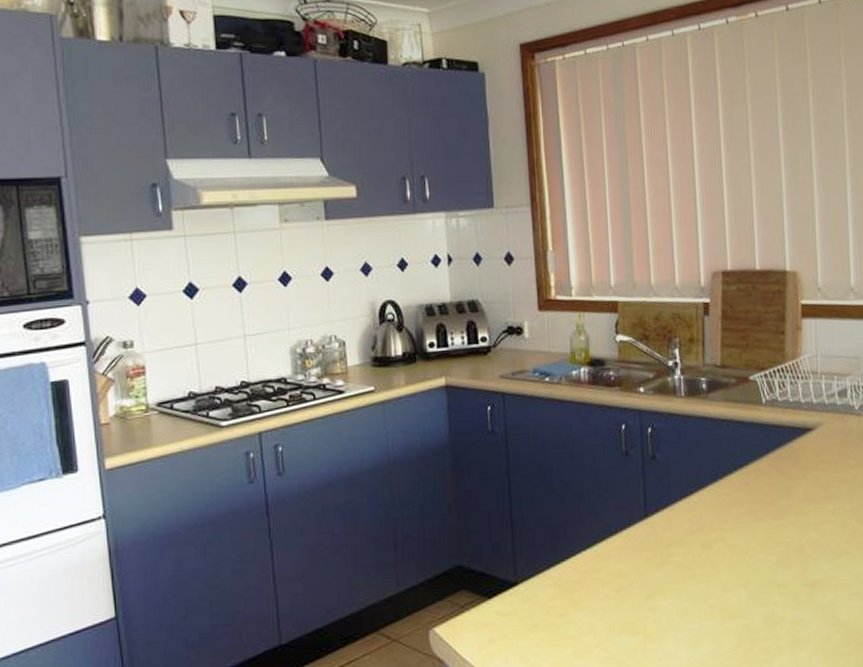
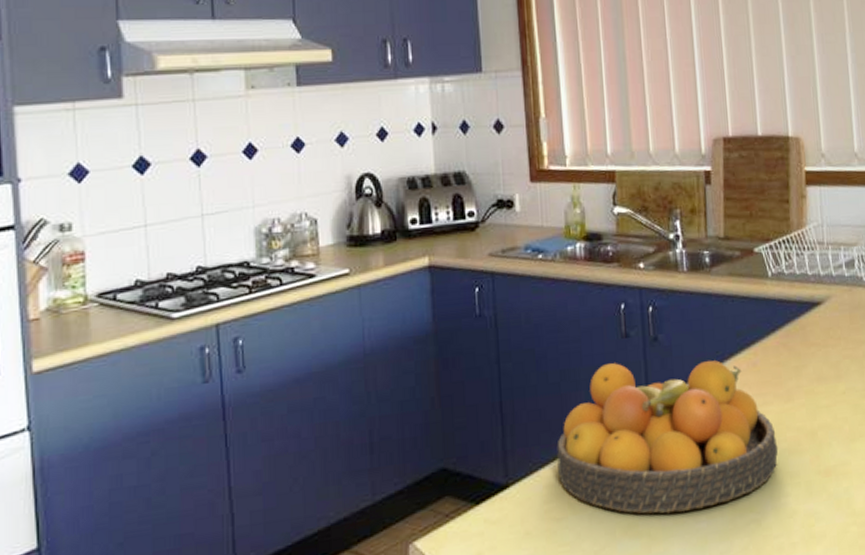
fruit bowl: none [561,478,768,615] -> present [557,360,779,514]

